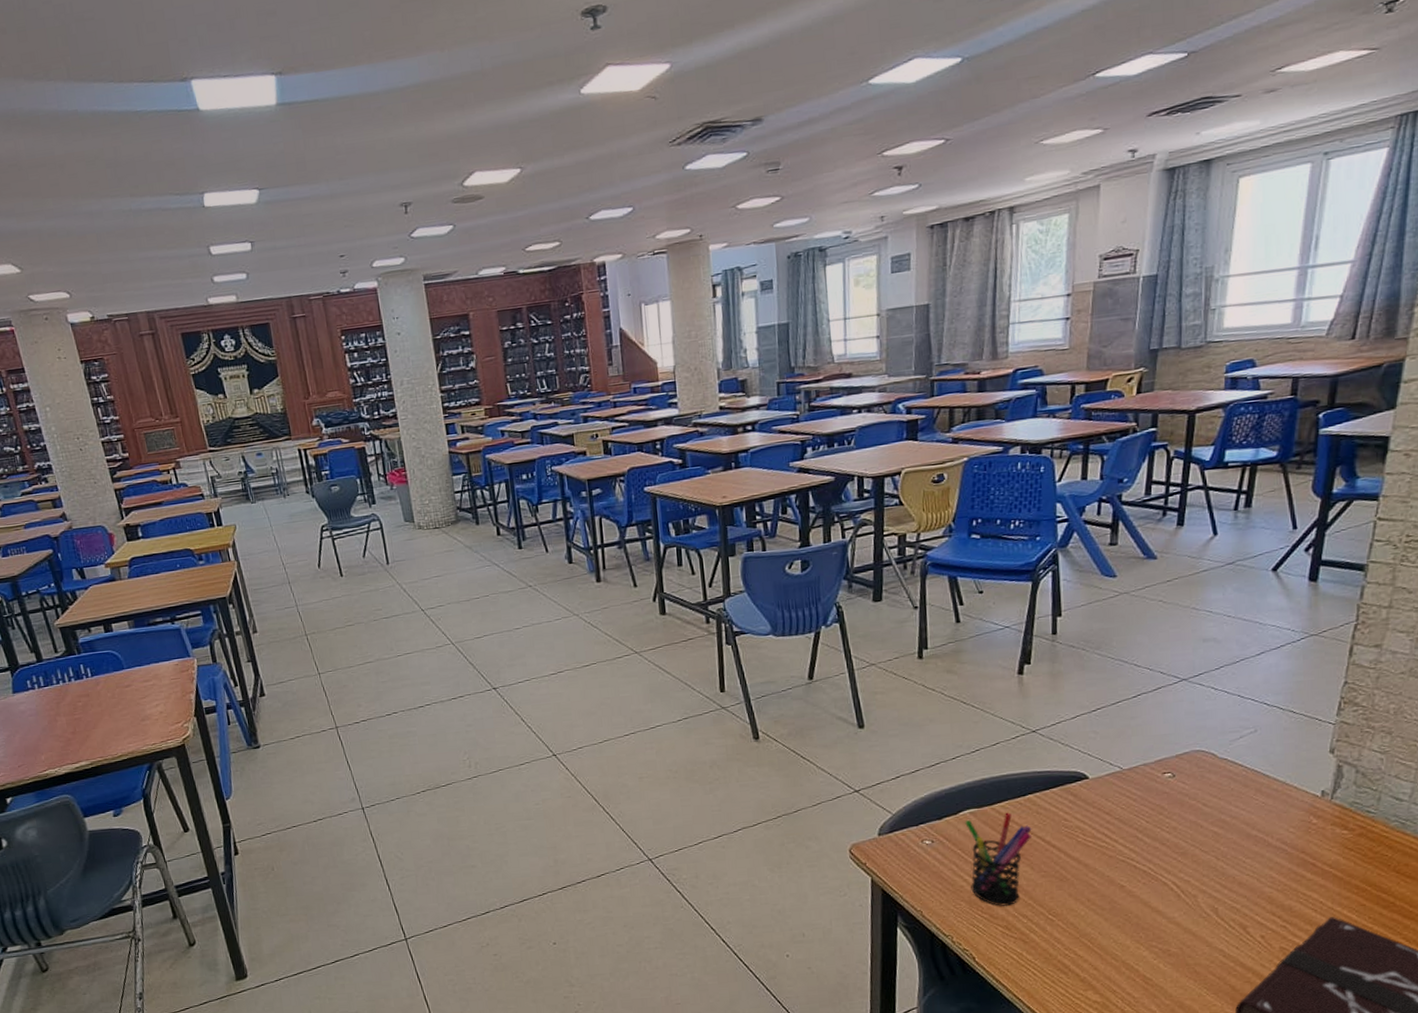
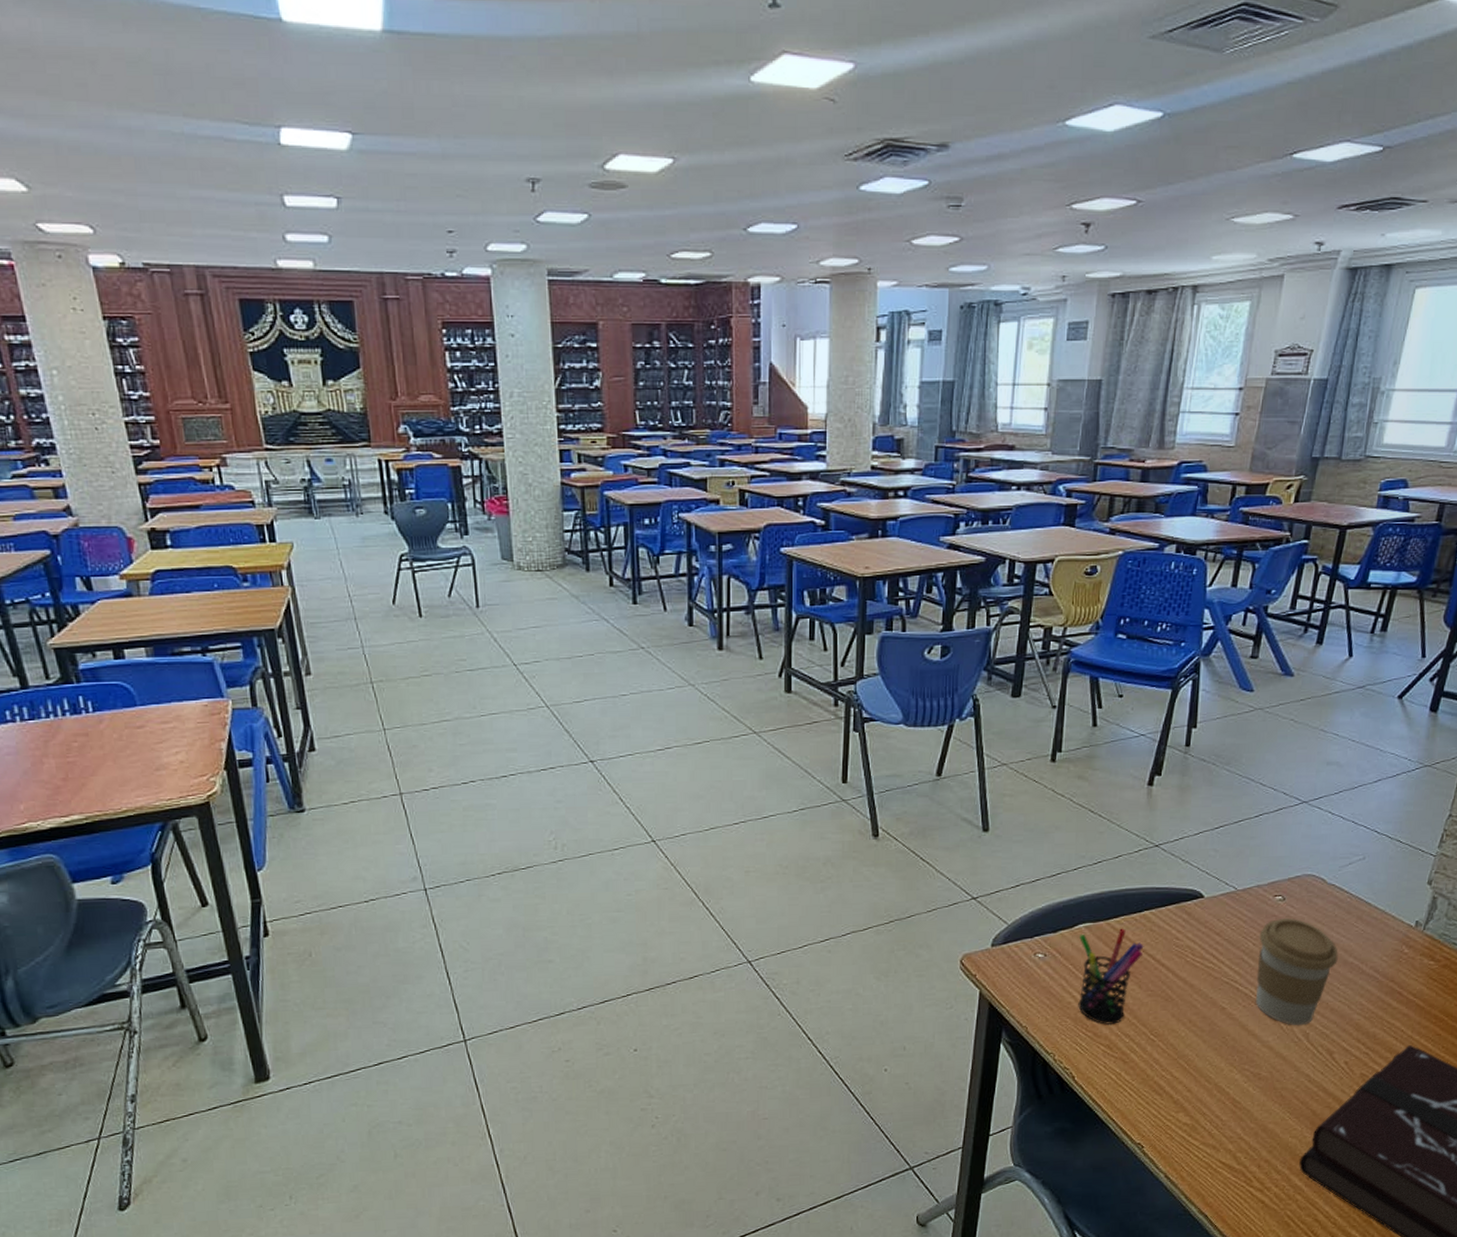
coffee cup: none [1151,794,1240,901] -> present [1256,918,1338,1026]

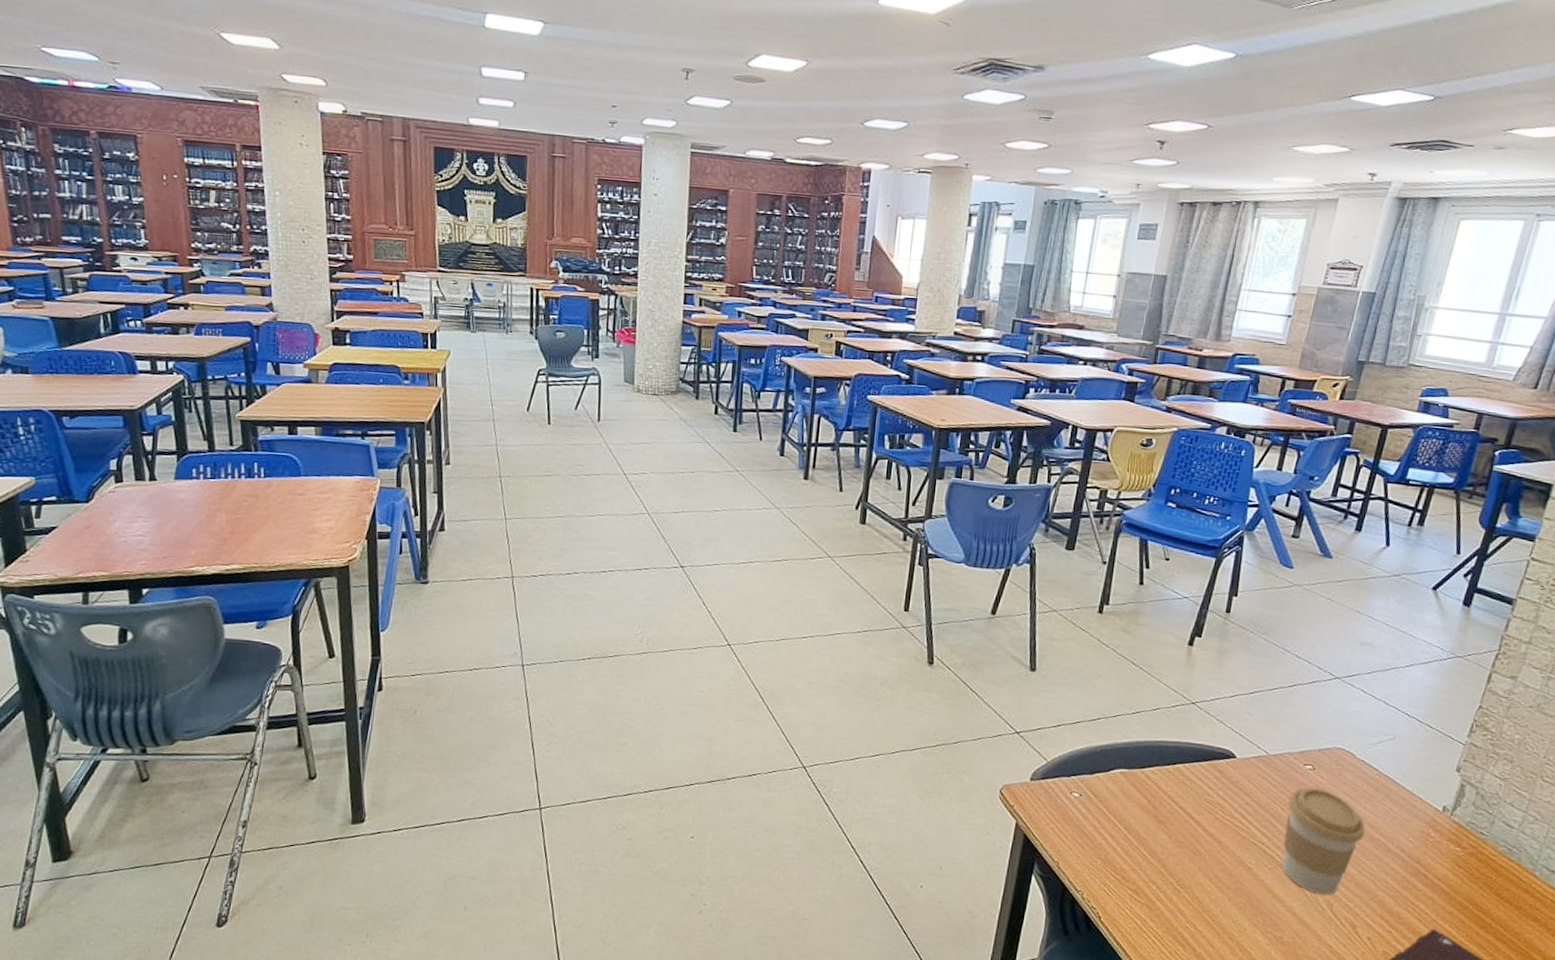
pen holder: present [1078,928,1144,1026] -> none [1109,778,1176,871]

